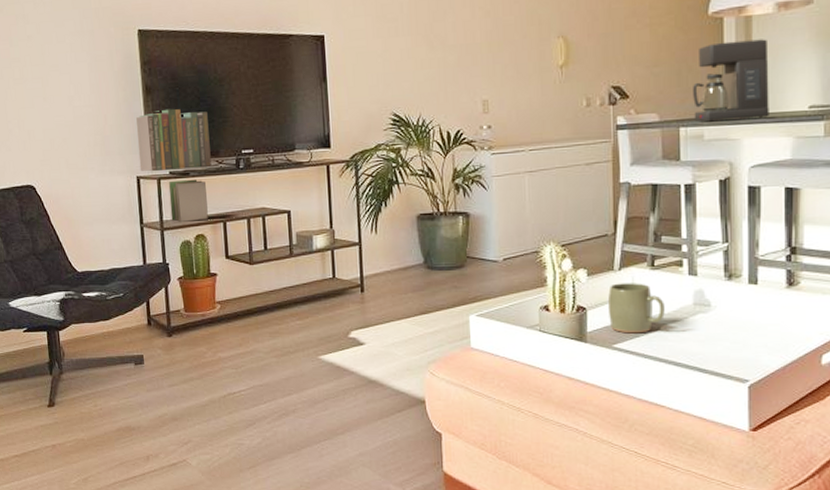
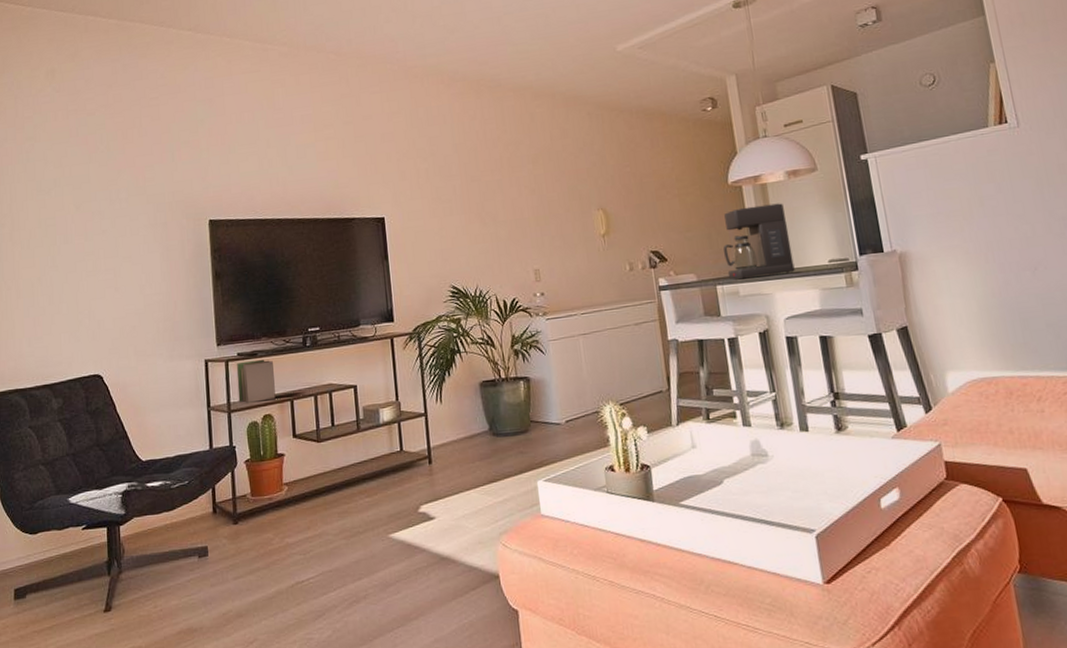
books: present [136,108,212,172] -> none [205,292,279,355]
mug: present [607,283,665,334] -> none [669,437,726,489]

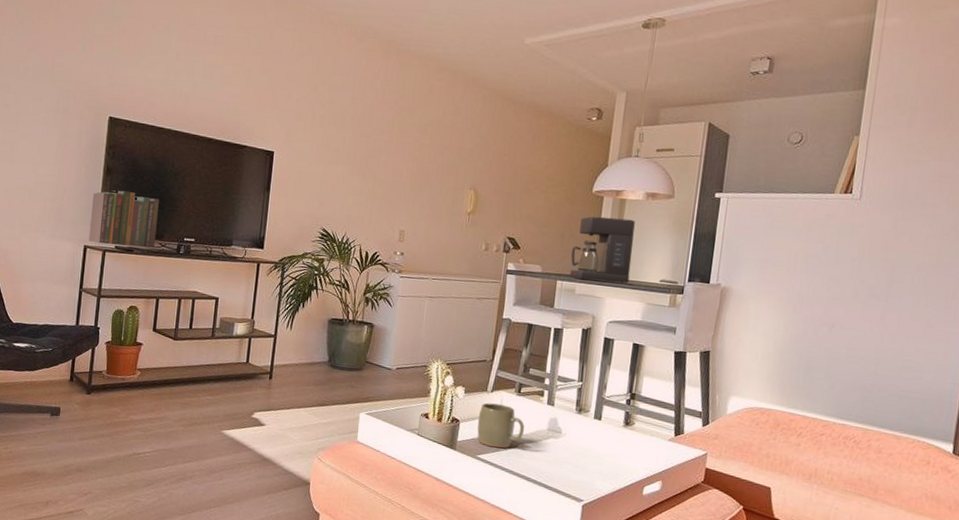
books: none [205,292,279,355] -> present [88,190,159,249]
books: present [236,359,276,404] -> none [109,255,146,294]
mug: none [669,437,726,489] -> present [477,402,524,449]

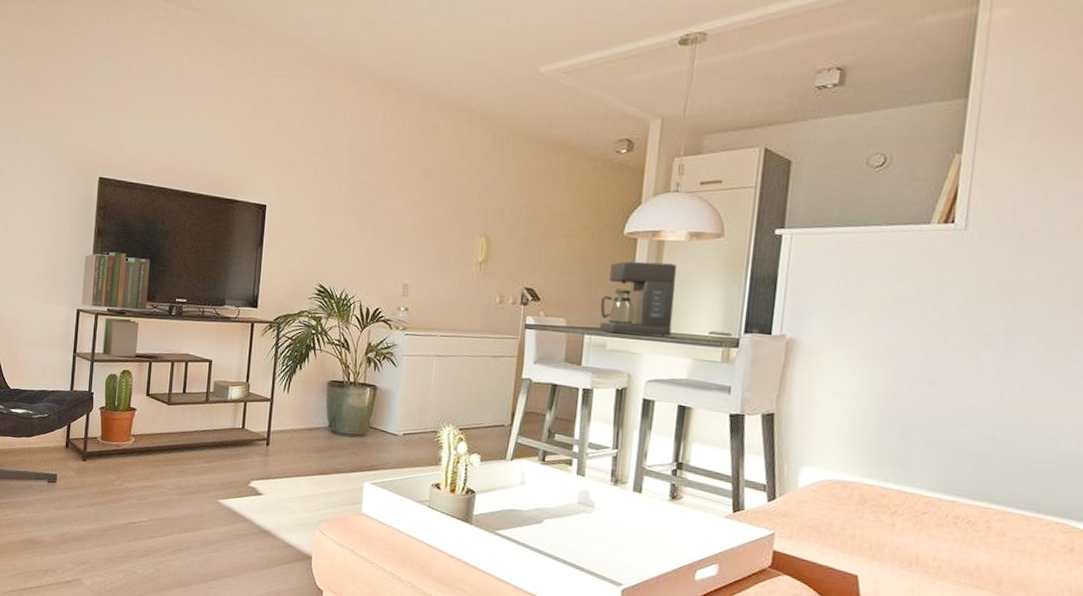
books: none [109,255,146,294] -> present [102,317,139,358]
mug: present [477,402,524,449] -> none [495,472,550,524]

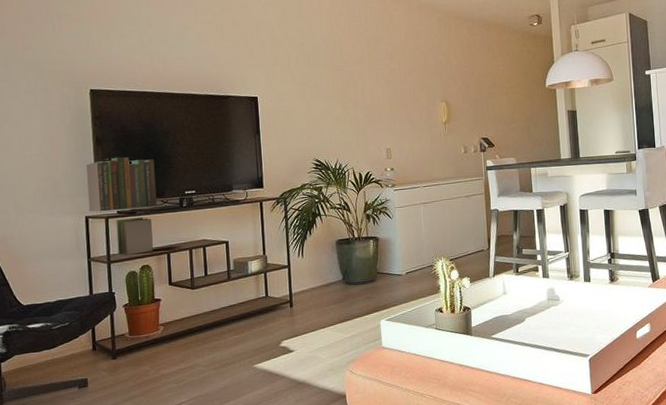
coffee maker: present [599,261,677,337] -> none [538,105,591,164]

